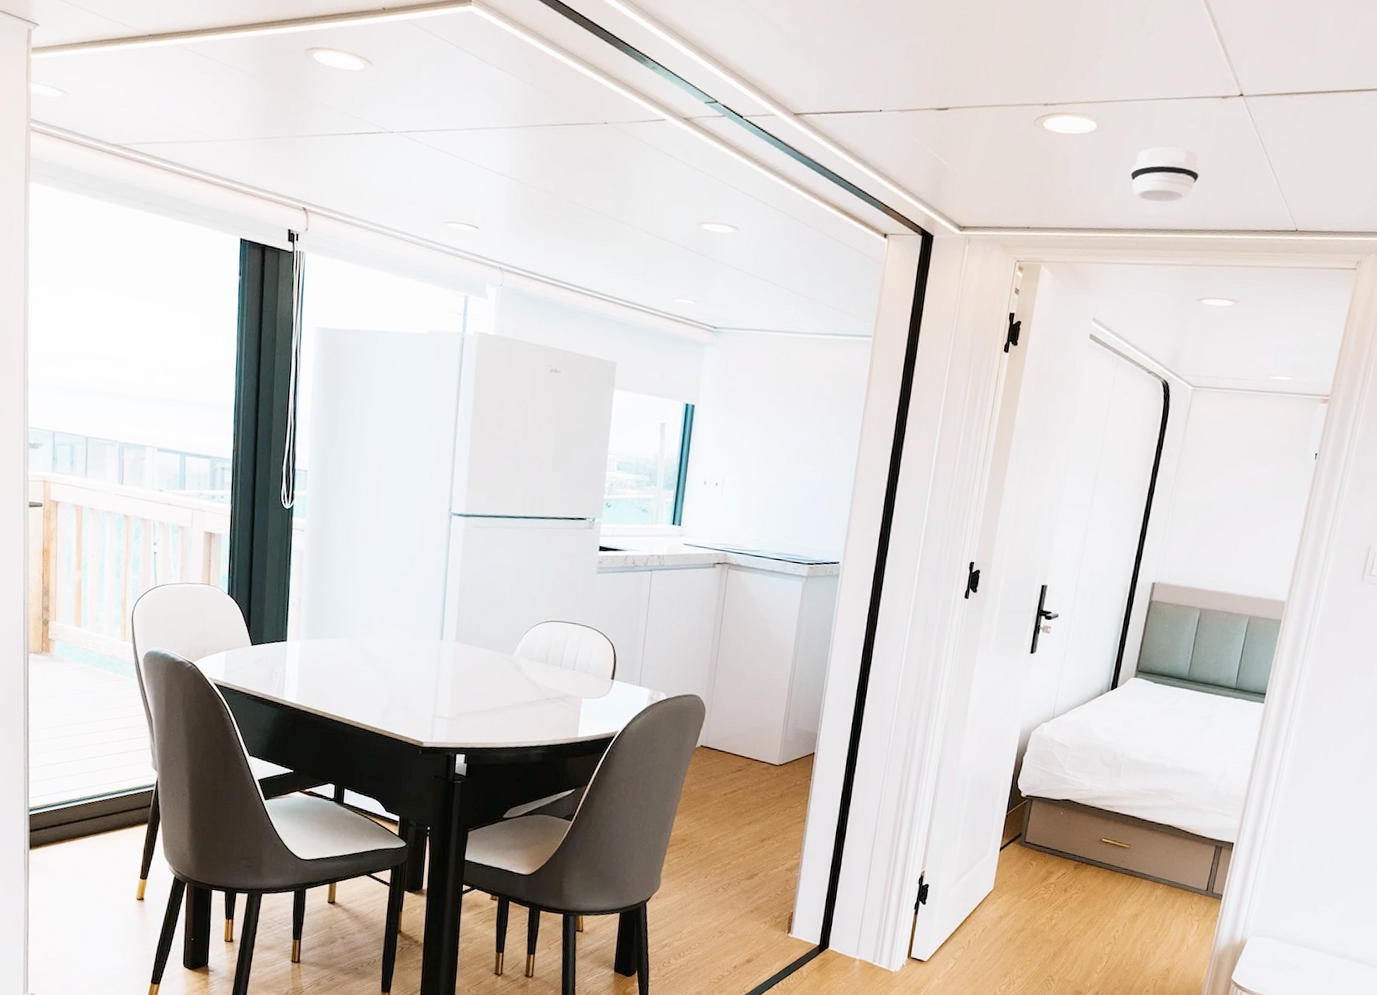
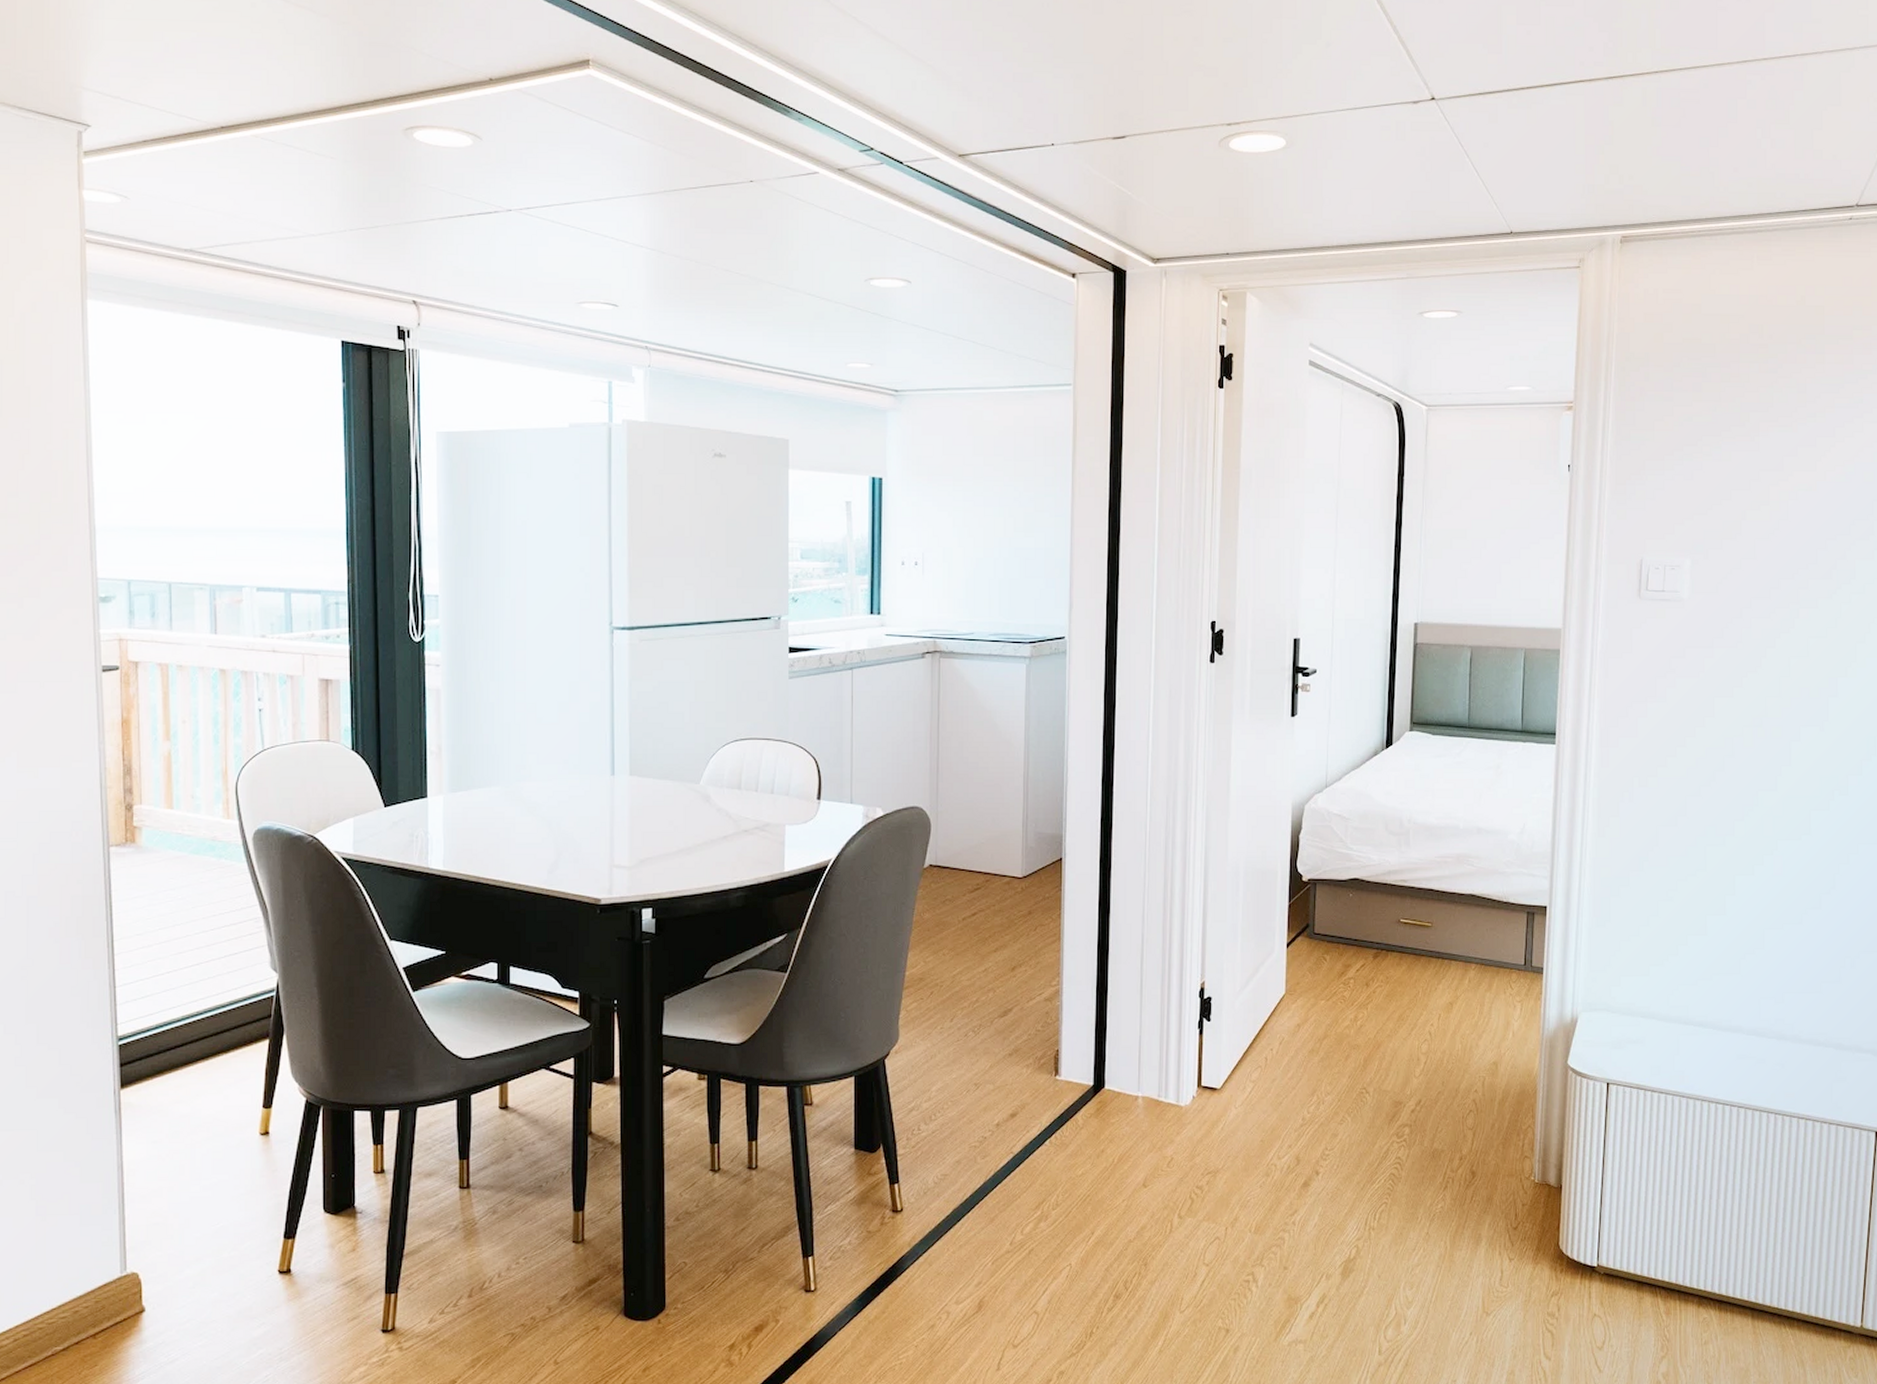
smoke detector: present [1130,147,1201,203] -> none [1327,157,1402,216]

